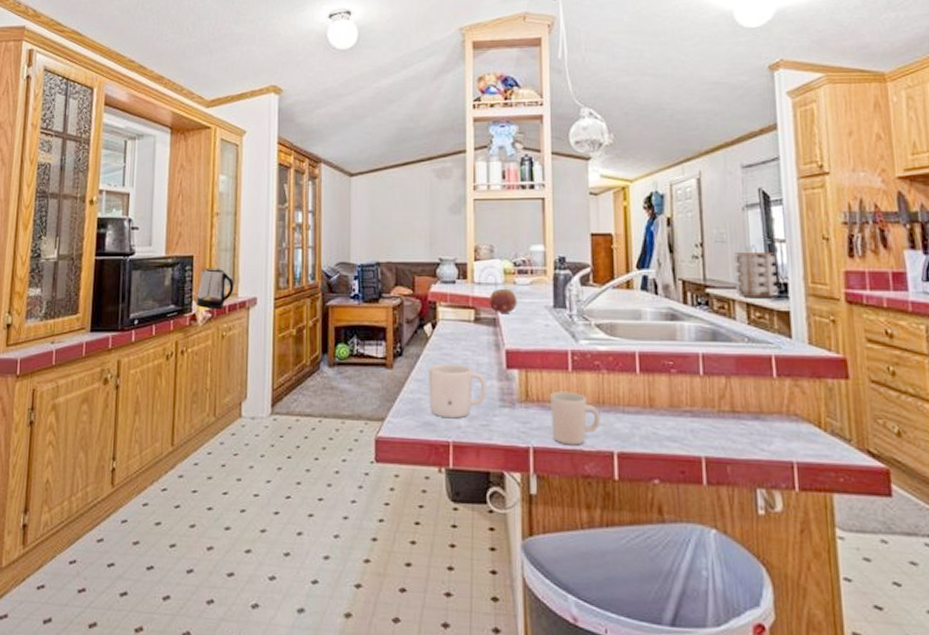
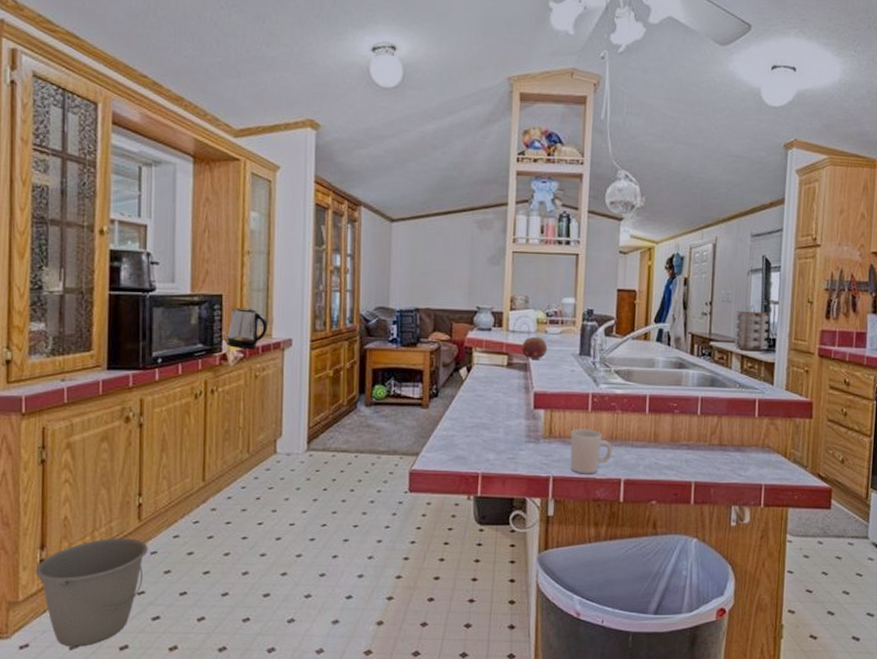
bucket: none [18,504,119,621] -> present [35,538,148,647]
mug: present [429,363,487,419] -> none [461,404,515,453]

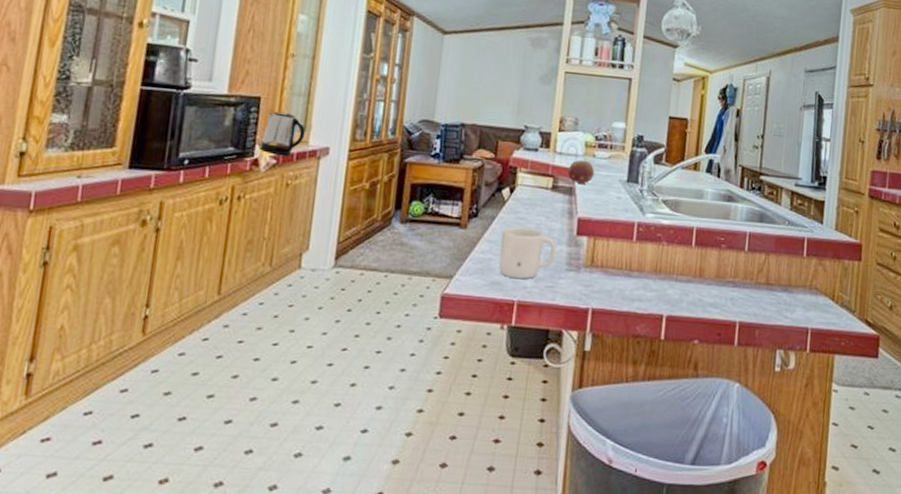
bucket: present [35,538,148,647] -> none [19,352,150,475]
mug: none [461,404,515,453] -> present [499,226,556,280]
mug: present [570,428,612,474] -> none [611,258,656,308]
spice rack: present [734,304,769,352] -> none [784,140,820,189]

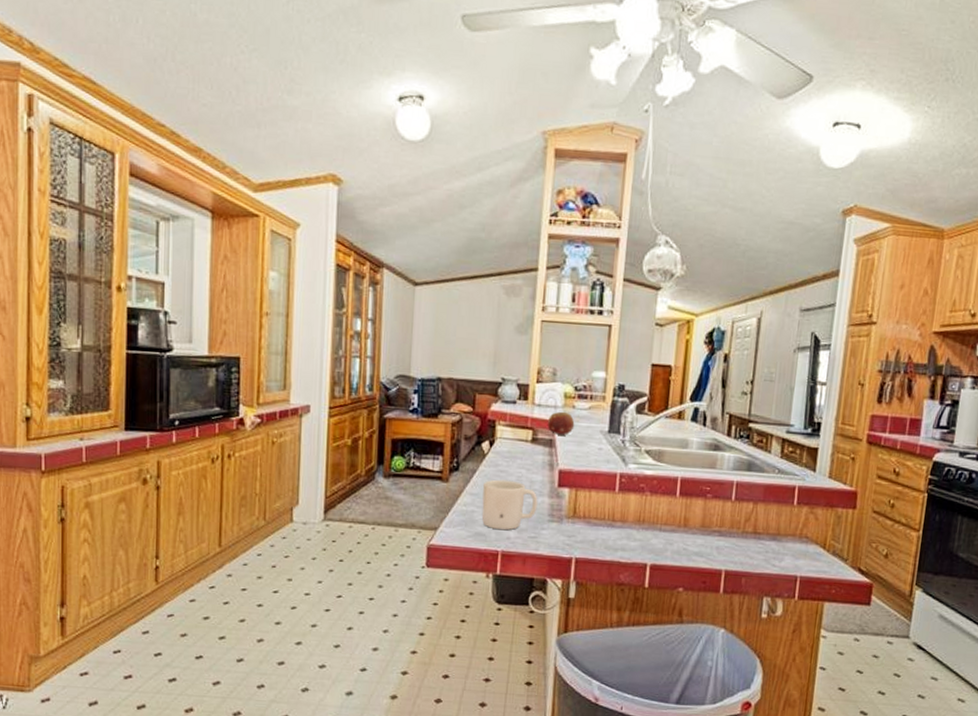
kettle: present [259,111,306,155] -> none [244,371,286,414]

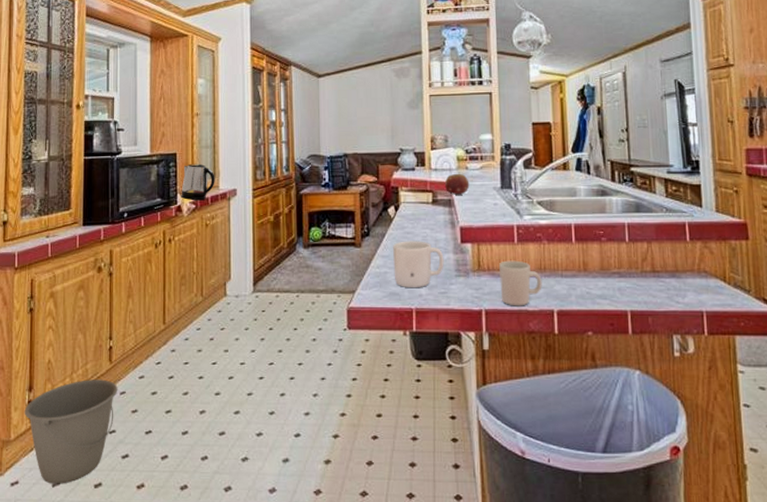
bucket: none [55,599,165,704] -> present [24,379,118,484]
kettle: none [244,371,286,414] -> present [181,163,215,201]
mug: none [594,509,639,557] -> present [499,260,542,306]

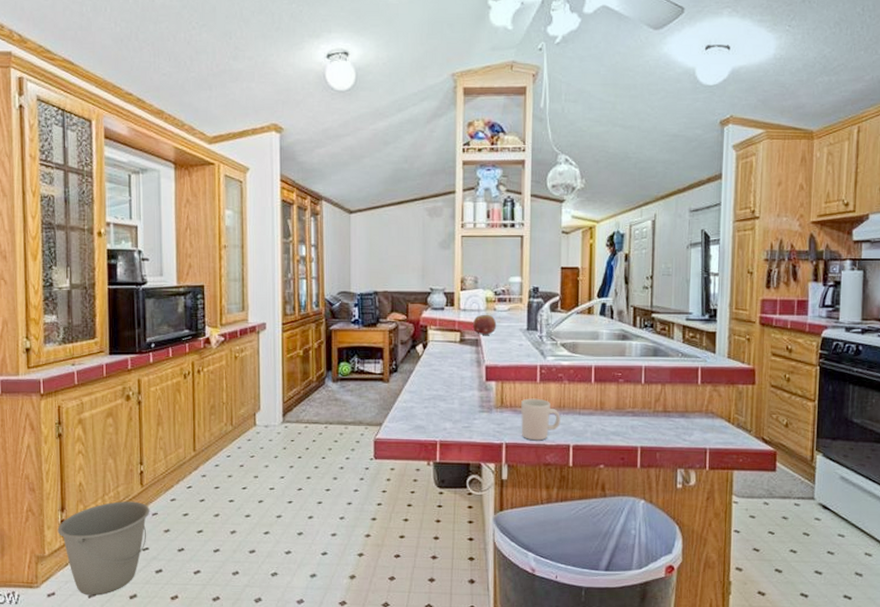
kettle: present [181,163,215,201] -> none [209,296,244,333]
mug: present [393,240,444,288] -> none [420,377,469,422]

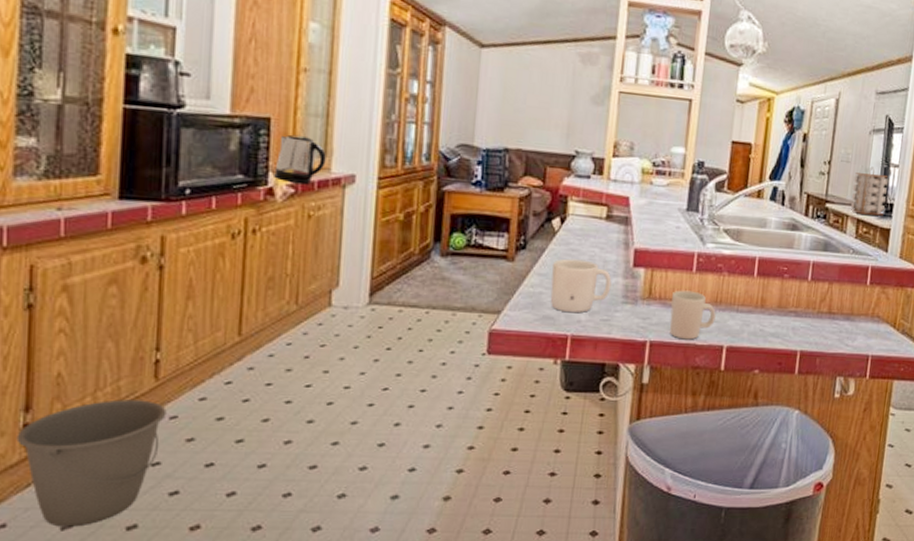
kettle: none [209,296,244,333] -> present [274,134,326,184]
mug: none [420,377,469,422] -> present [550,258,612,313]
fruit: present [472,314,497,335] -> none [622,187,652,213]
spice rack: none [675,277,710,322] -> present [850,166,888,217]

